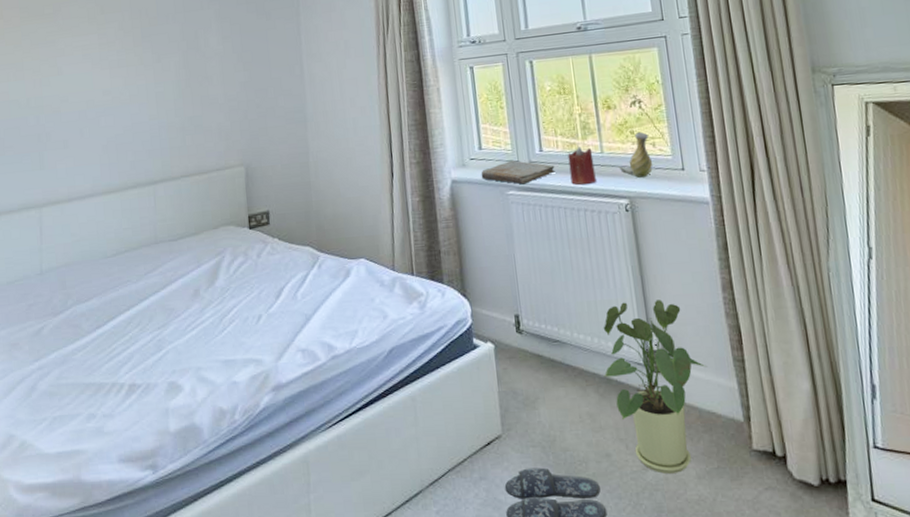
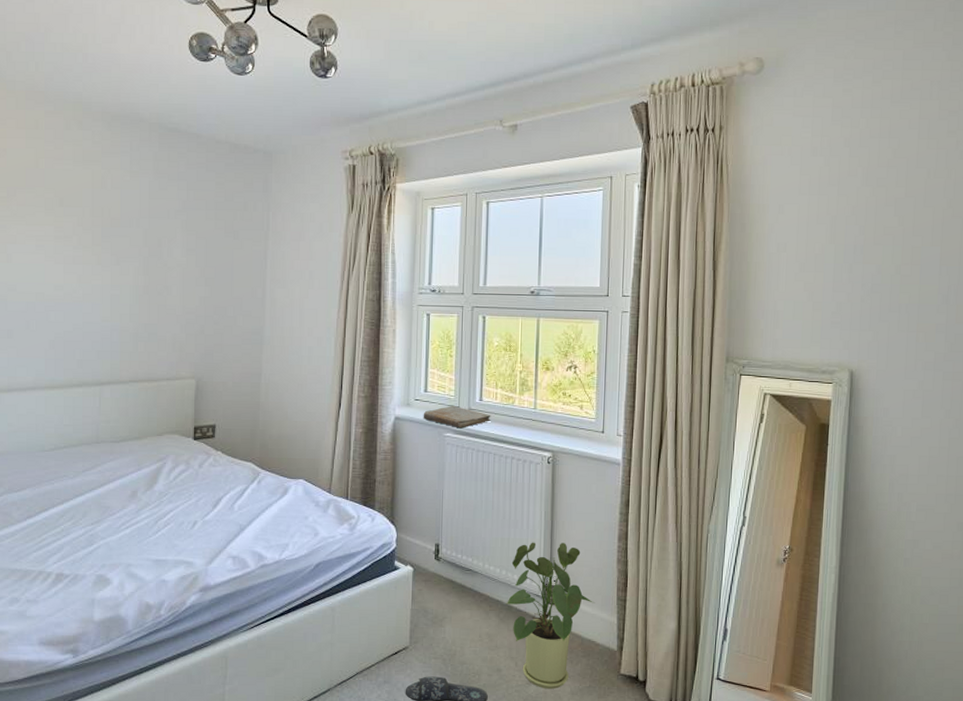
candle: present [567,146,596,186] -> none [504,401,527,436]
vase: present [618,131,653,179] -> none [547,394,578,436]

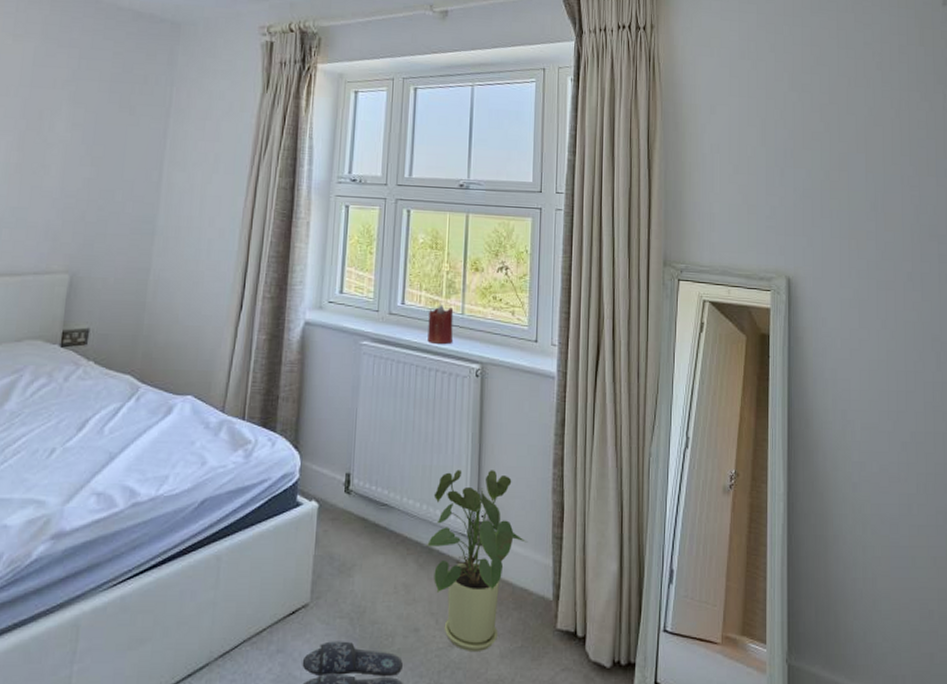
book: present [423,405,491,429] -> none [337,309,414,336]
candle: none [504,401,527,436] -> present [427,305,454,345]

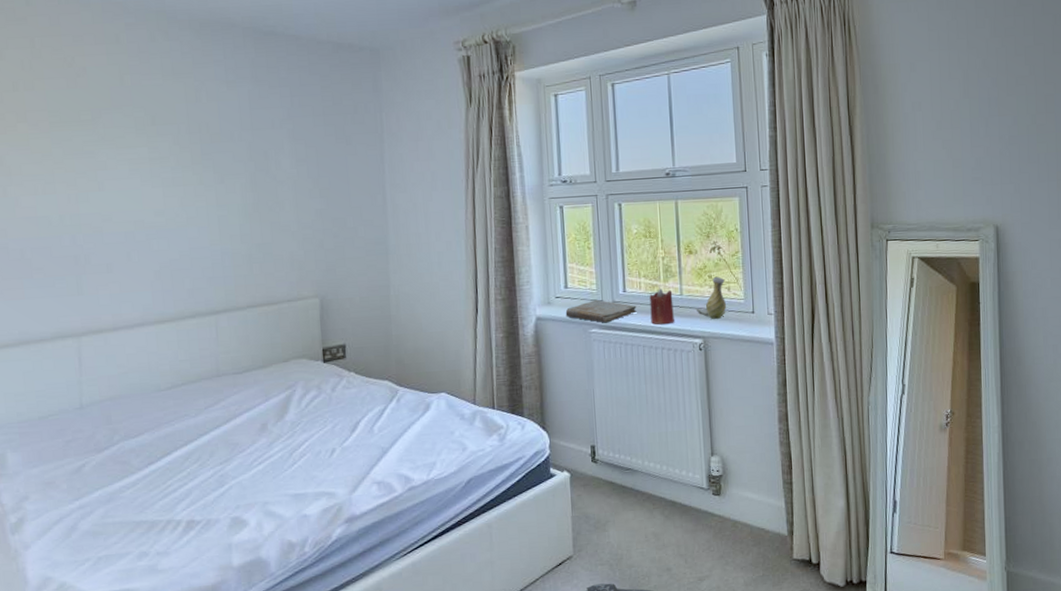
book: none [337,309,414,336] -> present [565,299,637,323]
house plant: present [426,469,528,651] -> none [669,430,761,583]
vase: none [476,298,509,345] -> present [695,276,727,320]

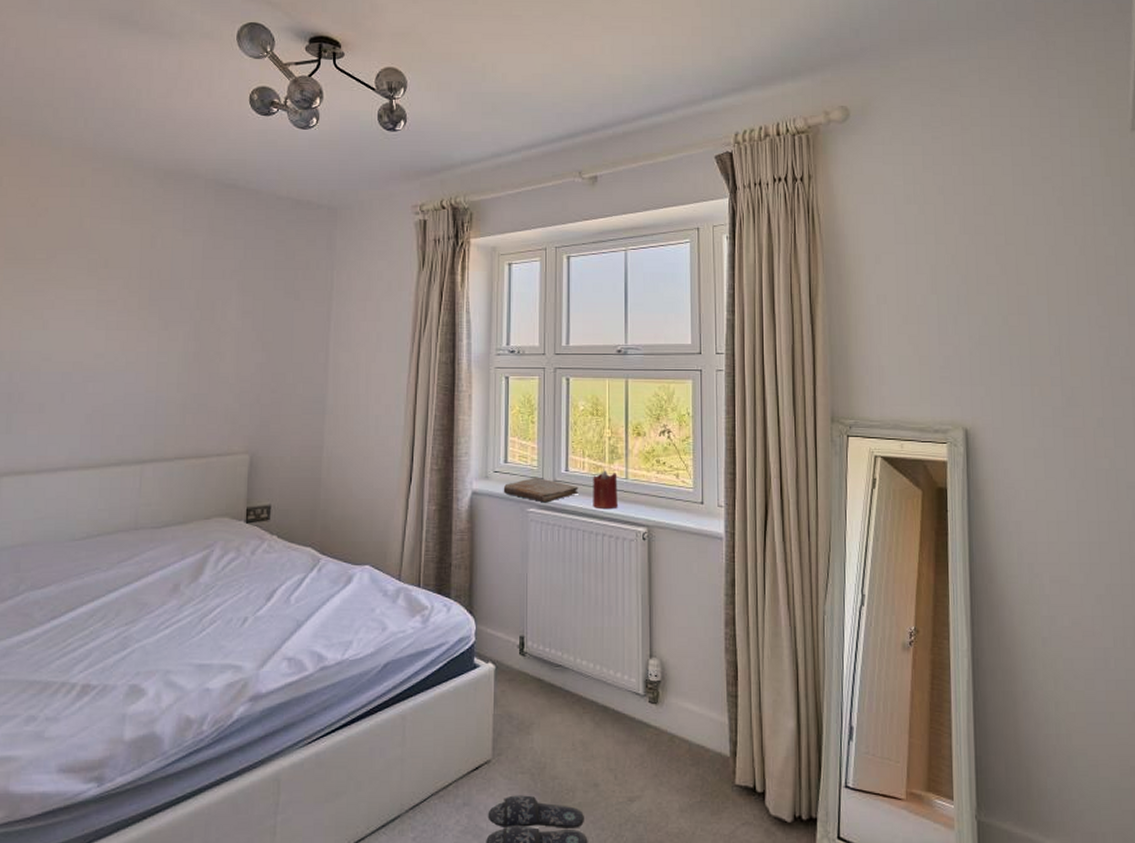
vase: present [695,276,727,320] -> none [641,461,675,508]

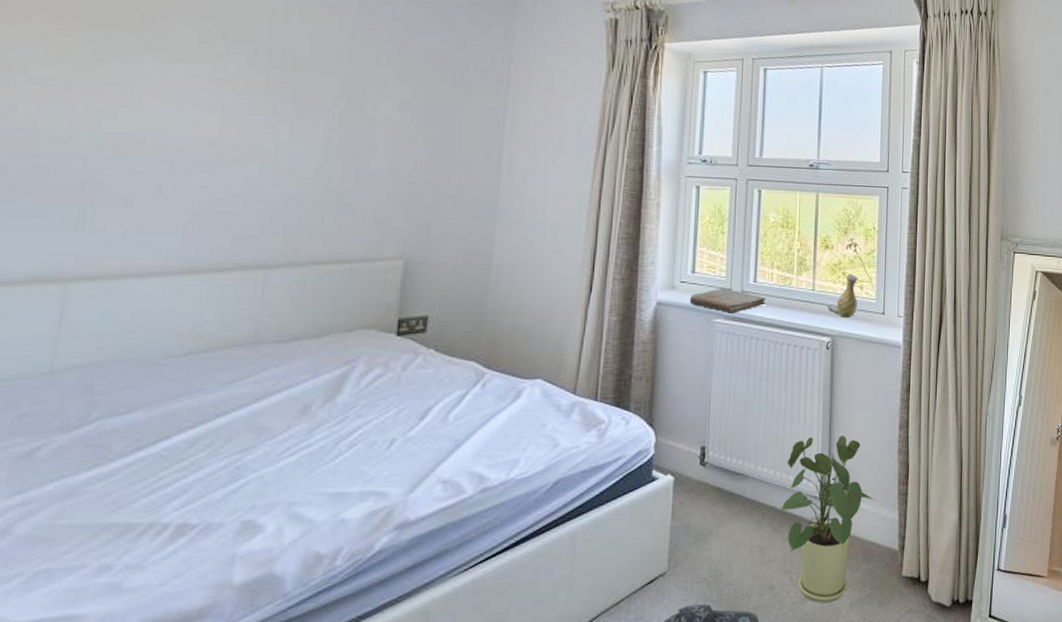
candle: present [593,470,618,510] -> none [779,282,805,320]
house plant: none [601,631,703,806] -> present [780,435,876,603]
vase: none [641,461,675,508] -> present [826,273,858,319]

